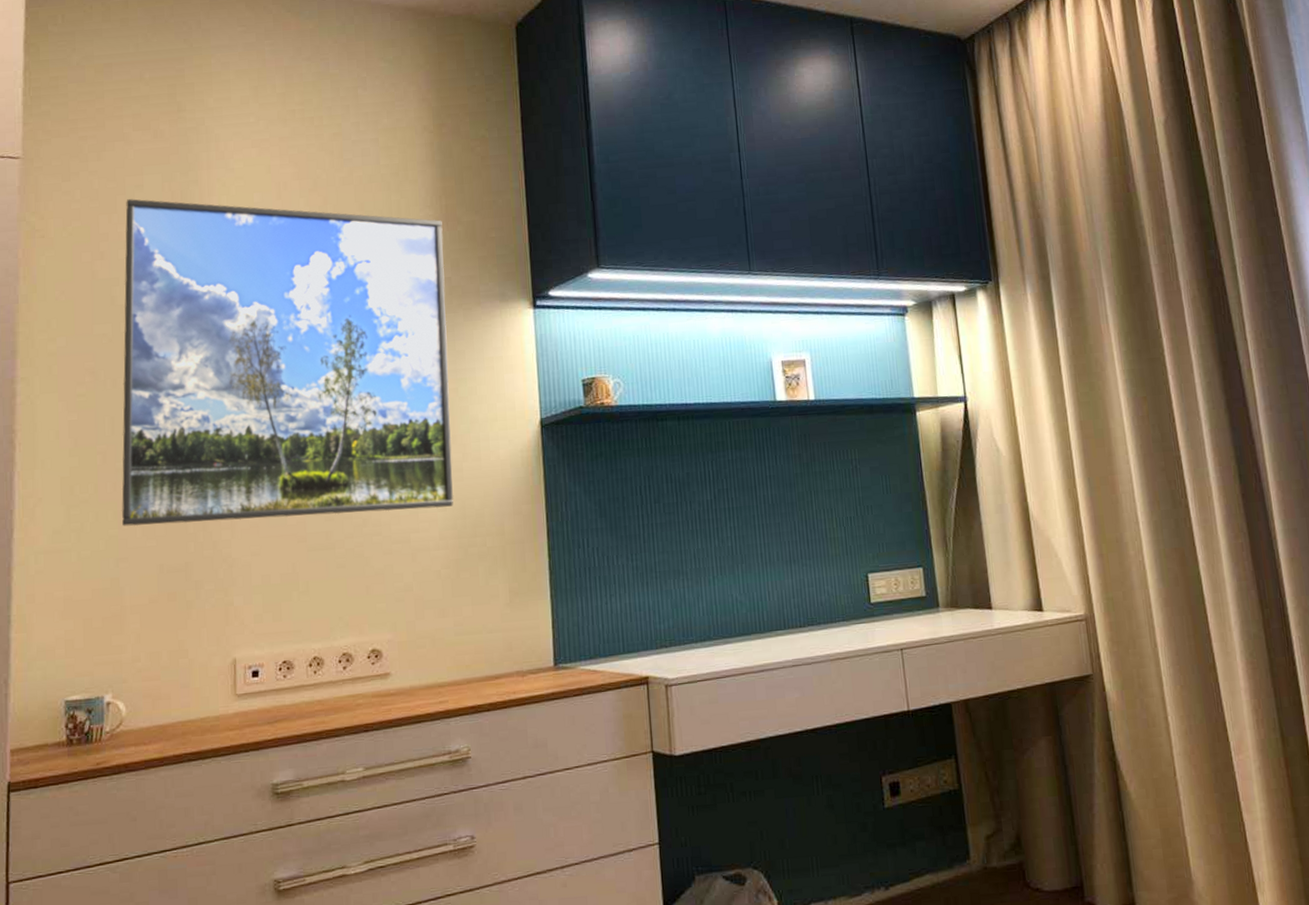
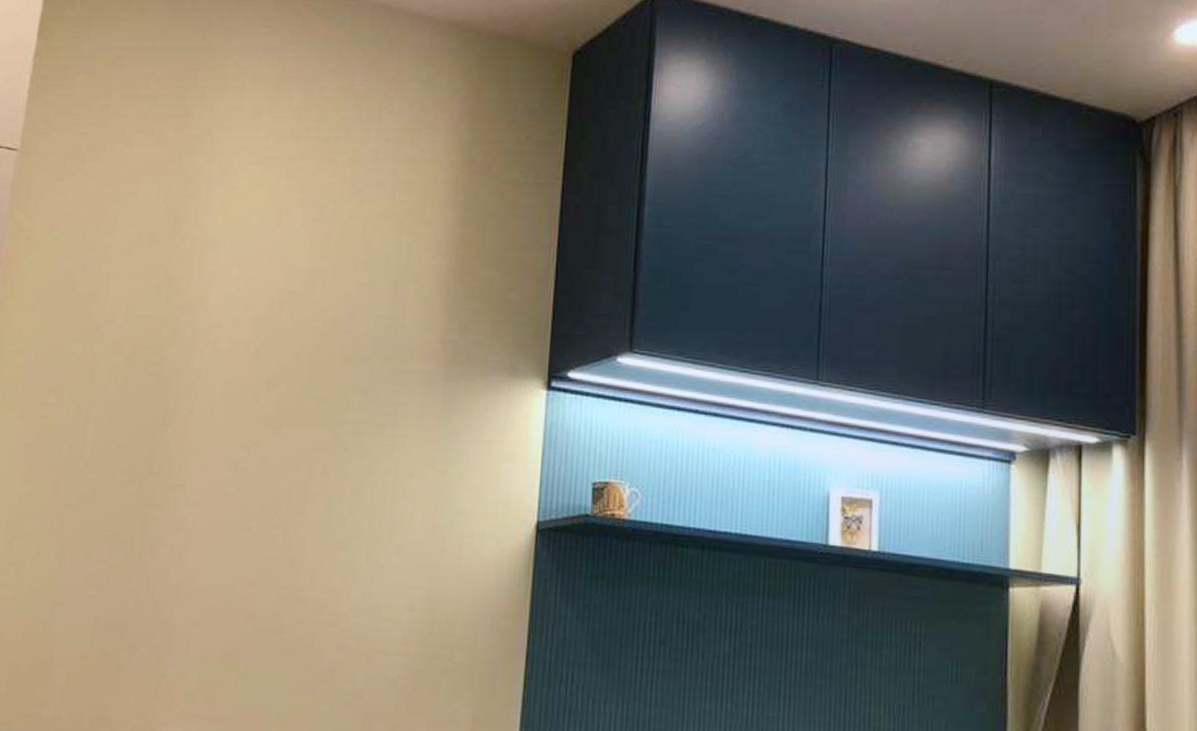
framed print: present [121,199,454,527] -> none [63,208,456,607]

